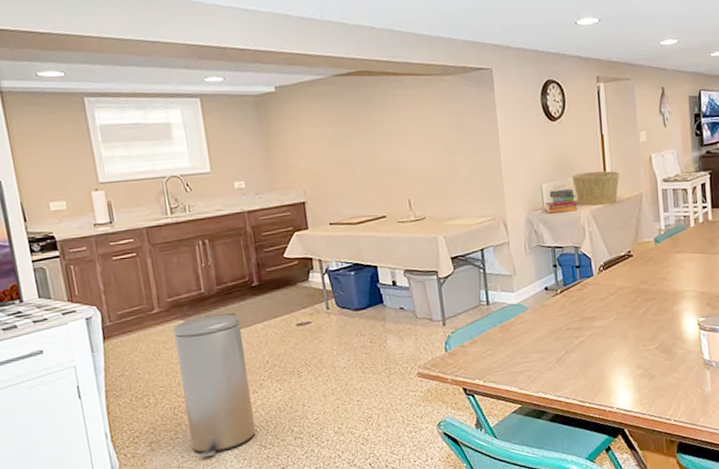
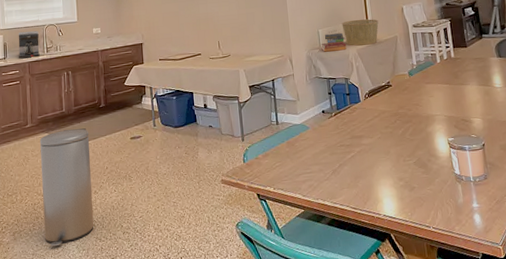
coffee maker: none [126,185,161,223] -> present [18,31,40,59]

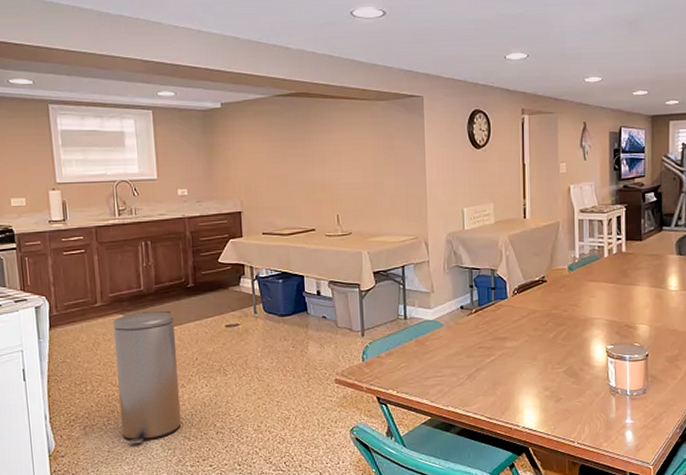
coffee maker: present [18,31,40,59] -> none [80,187,110,222]
books: present [321,32,347,52] -> none [465,213,496,236]
basket: present [342,19,379,46] -> none [493,198,538,231]

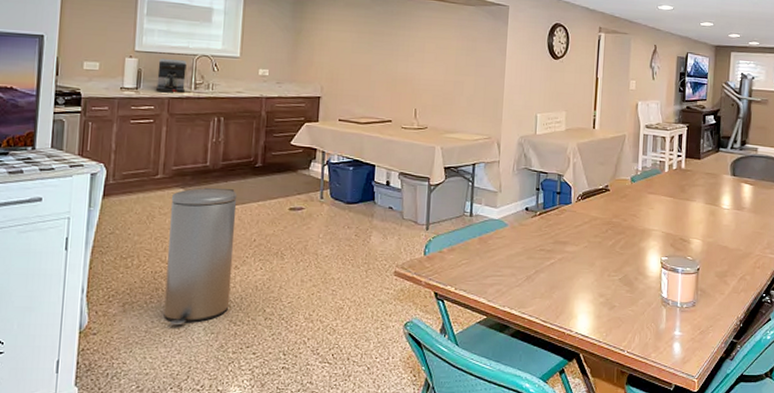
coffee maker: none [80,187,110,222] -> present [156,58,187,94]

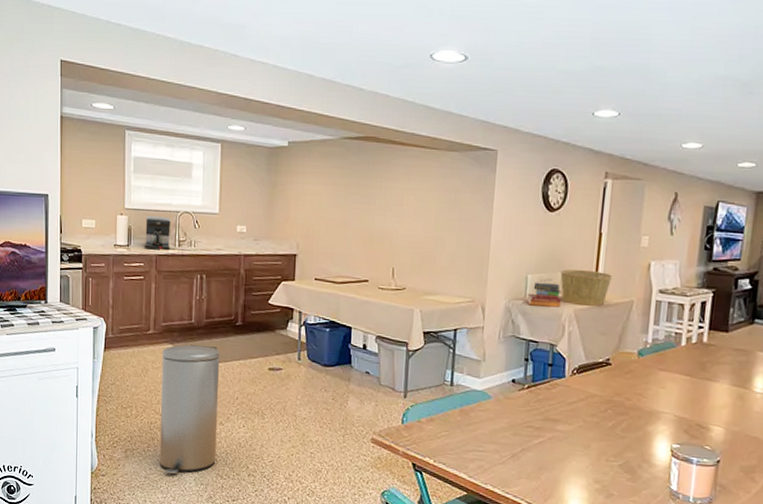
books: none [536,120,566,142] -> present [526,282,562,308]
basket: none [565,108,607,140] -> present [560,269,612,306]

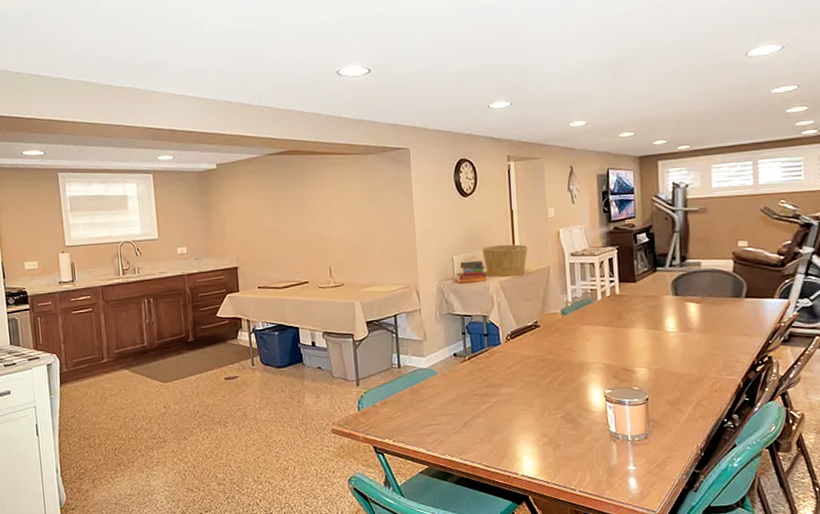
coffee maker: present [145,215,171,251] -> none [87,248,115,282]
pedal bin: present [160,344,220,474] -> none [118,365,185,497]

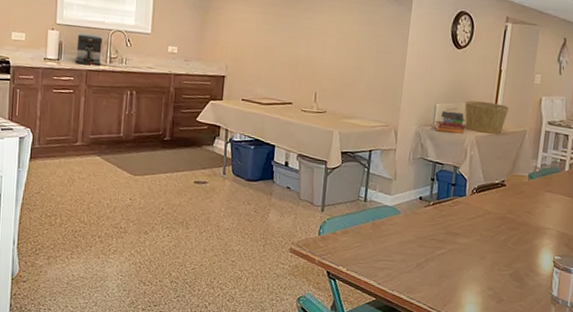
coffee maker: none [87,248,115,282] -> present [75,31,103,67]

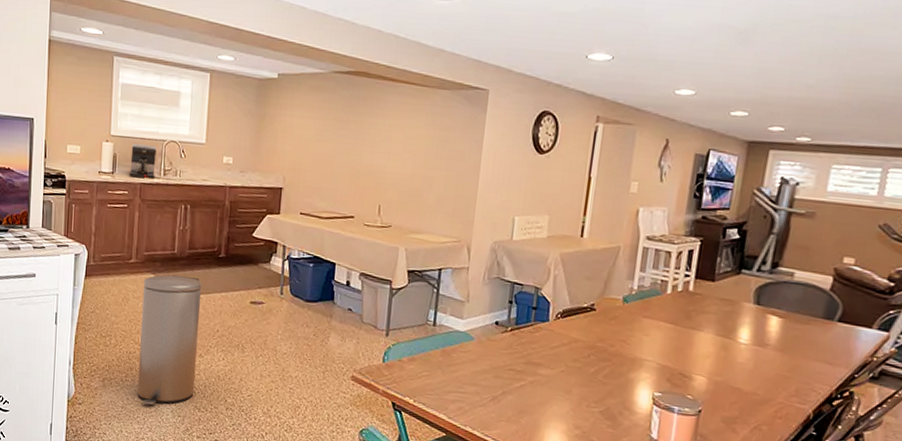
pedal bin: none [83,157,148,281] -> present [137,275,202,405]
books: present [434,110,466,134] -> none [512,224,549,251]
basket: present [465,100,509,134] -> none [548,212,600,251]

